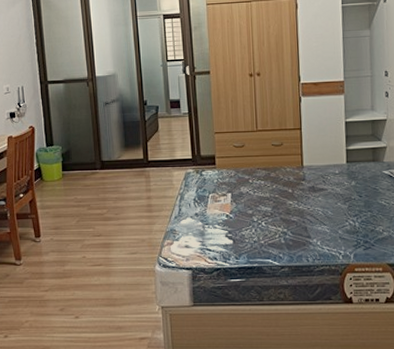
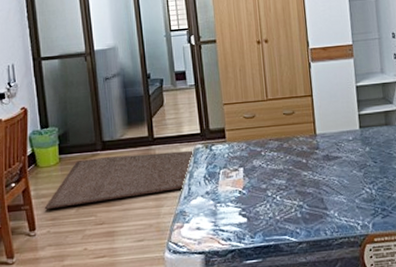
rug: none [48,174,184,220] -> present [44,150,192,210]

